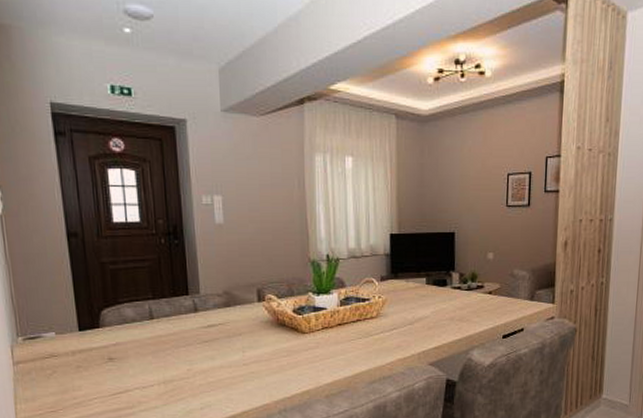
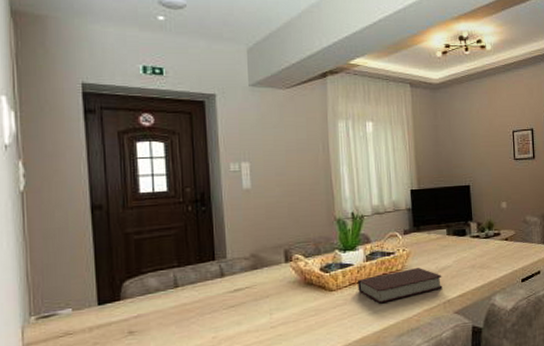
book: none [331,315,418,350] -> present [358,267,443,304]

